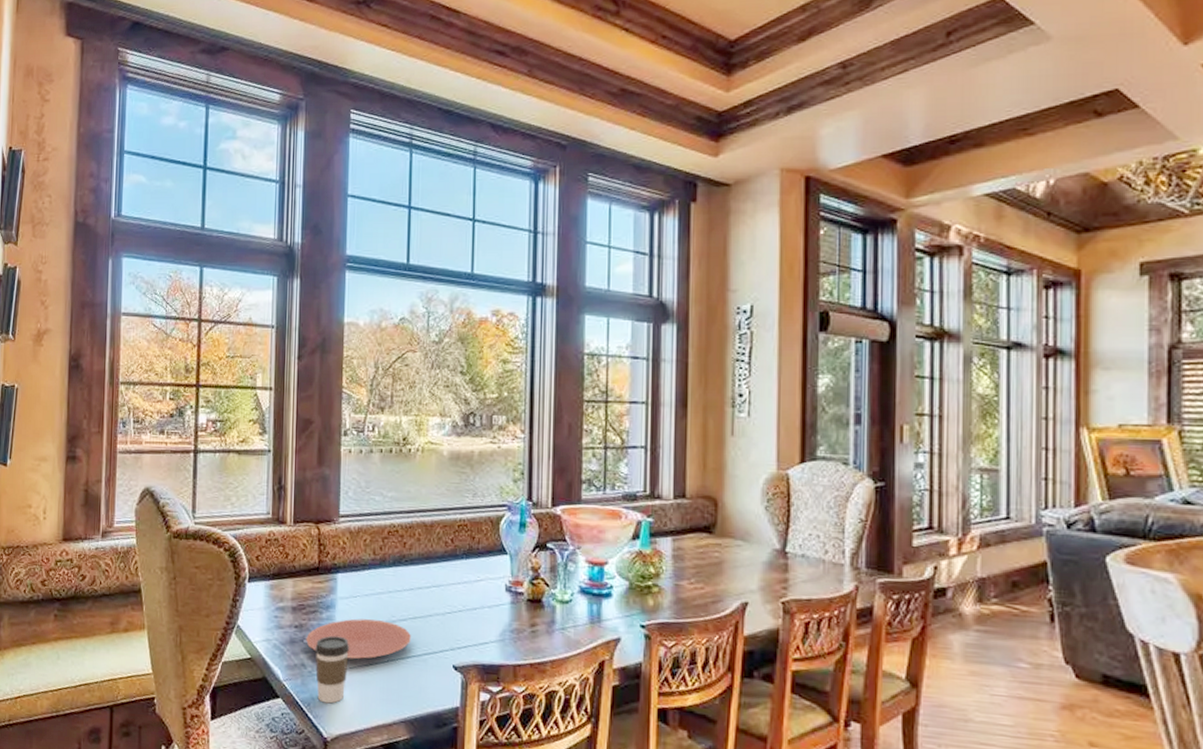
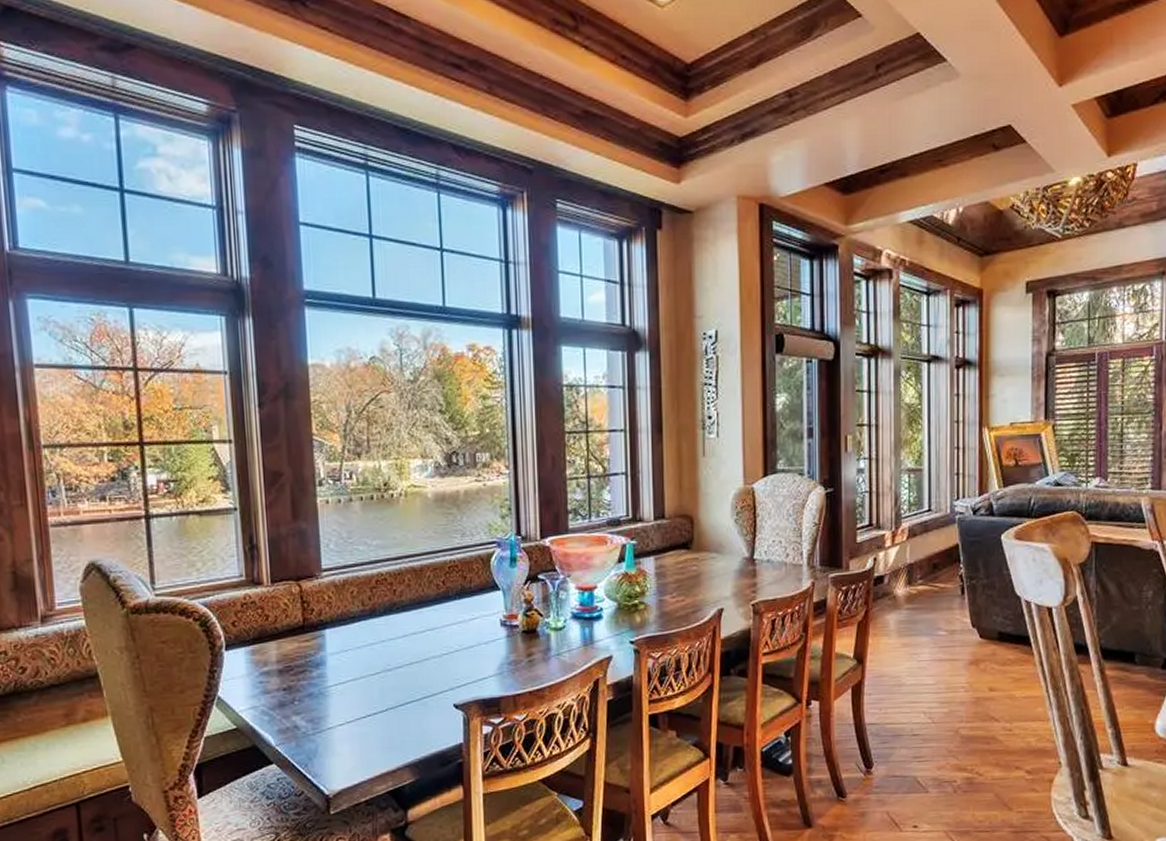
plate: present [306,618,411,659] -> none [297,671,409,714]
coffee cup: present [315,635,350,704] -> none [307,692,346,761]

